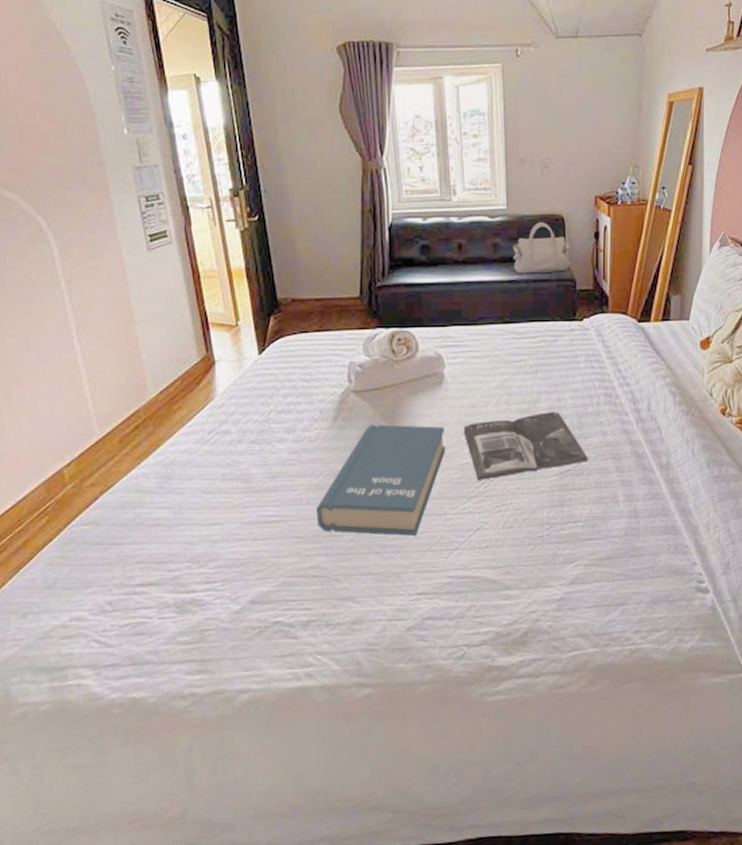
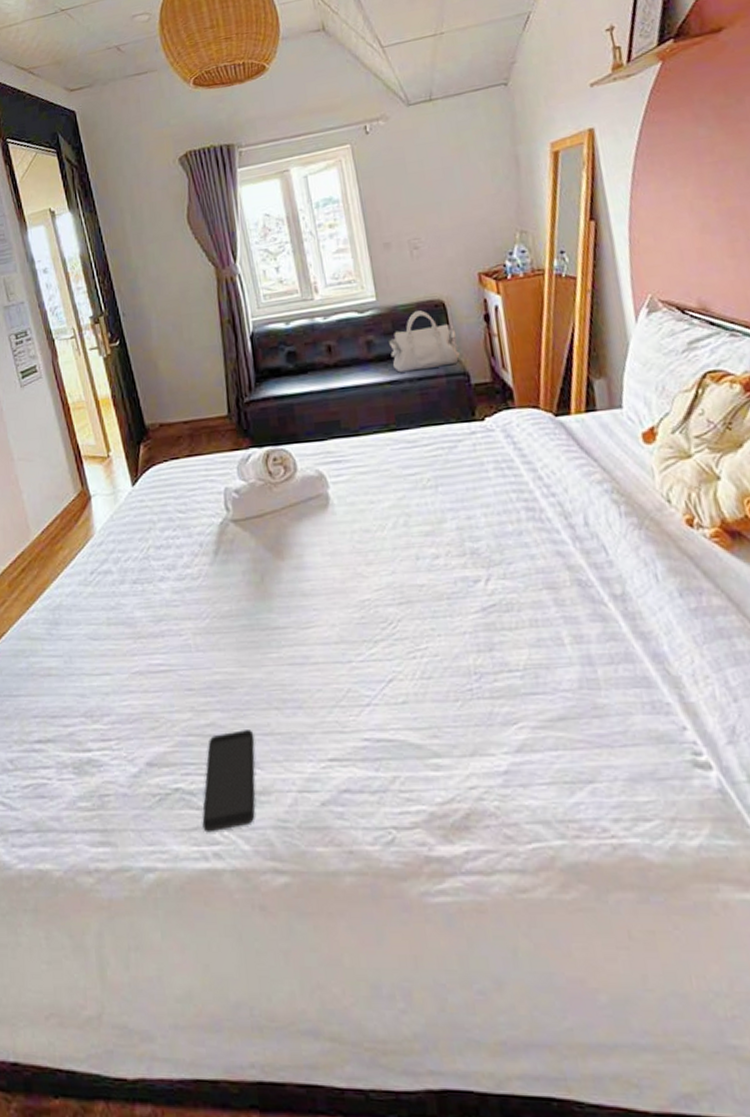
mobile phone: none [298,571,353,657] -> present [202,730,255,833]
book: present [316,424,445,536] -> none [206,556,341,688]
magazine: present [463,412,588,480] -> none [358,533,516,620]

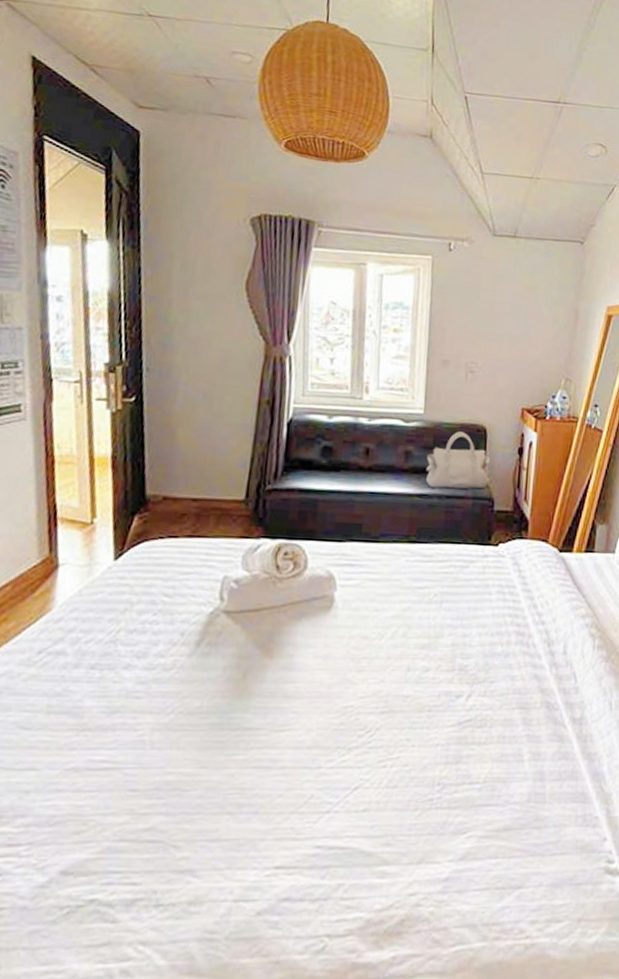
mobile phone: present [202,730,255,833] -> none [114,835,198,948]

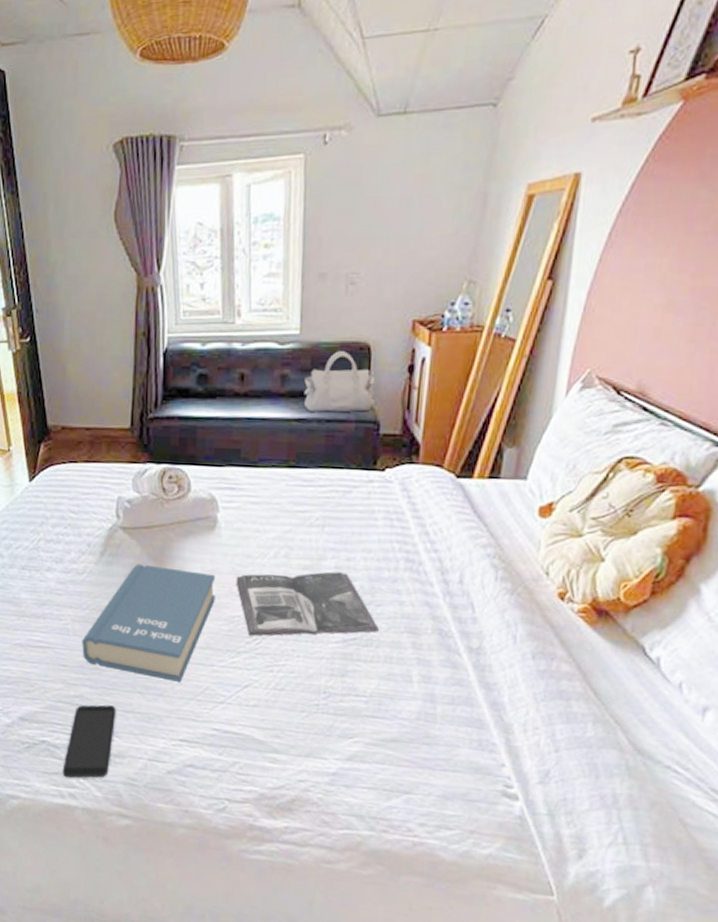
mobile phone: none [114,835,198,948] -> present [62,704,116,778]
book: none [160,653,328,793] -> present [82,564,215,682]
magazine: none [350,649,492,728] -> present [236,571,379,636]

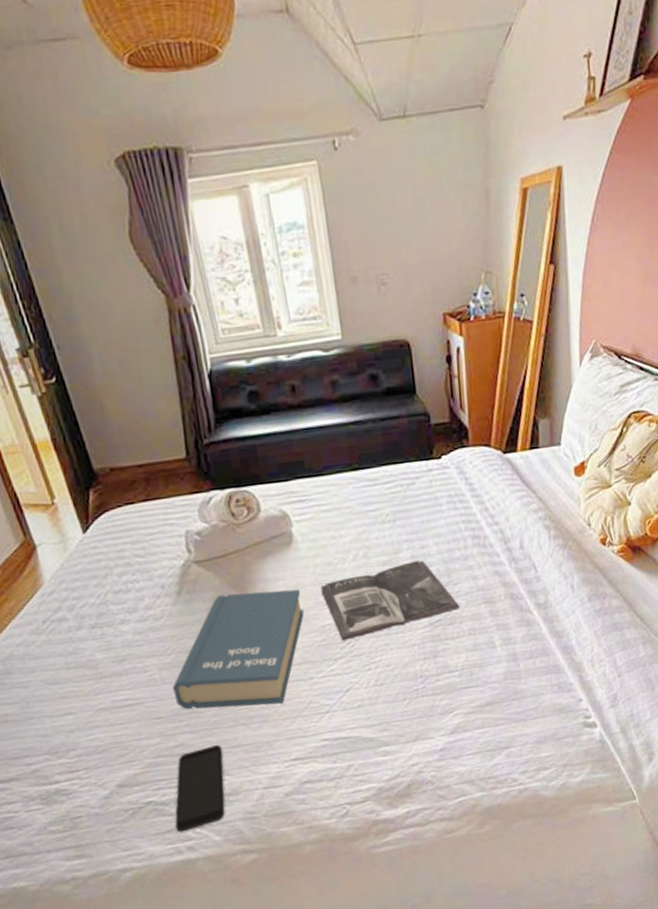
shoulder bag: present [303,351,377,412] -> none [354,350,423,413]

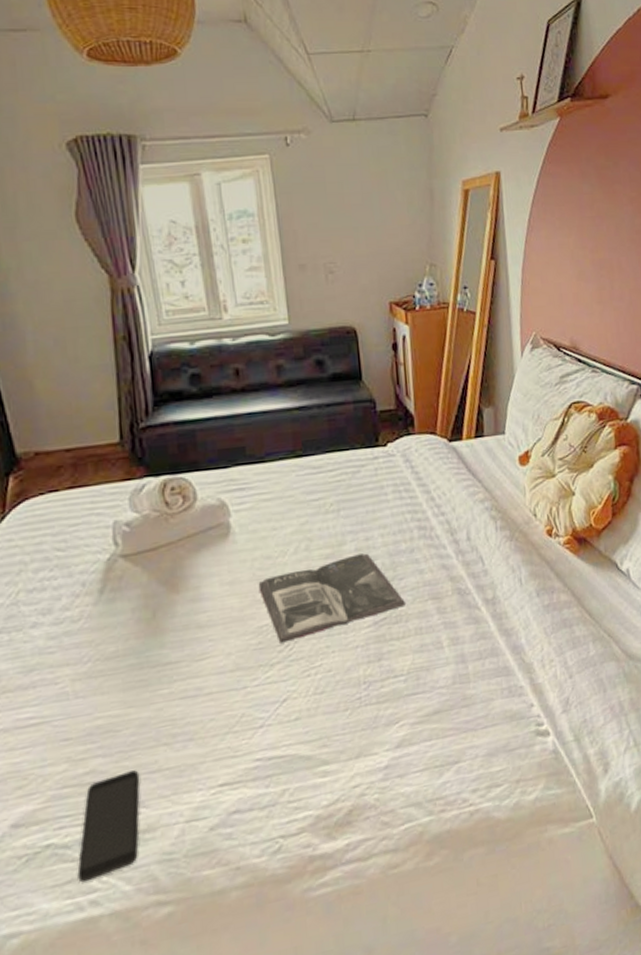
book: present [173,589,304,709] -> none [87,585,239,728]

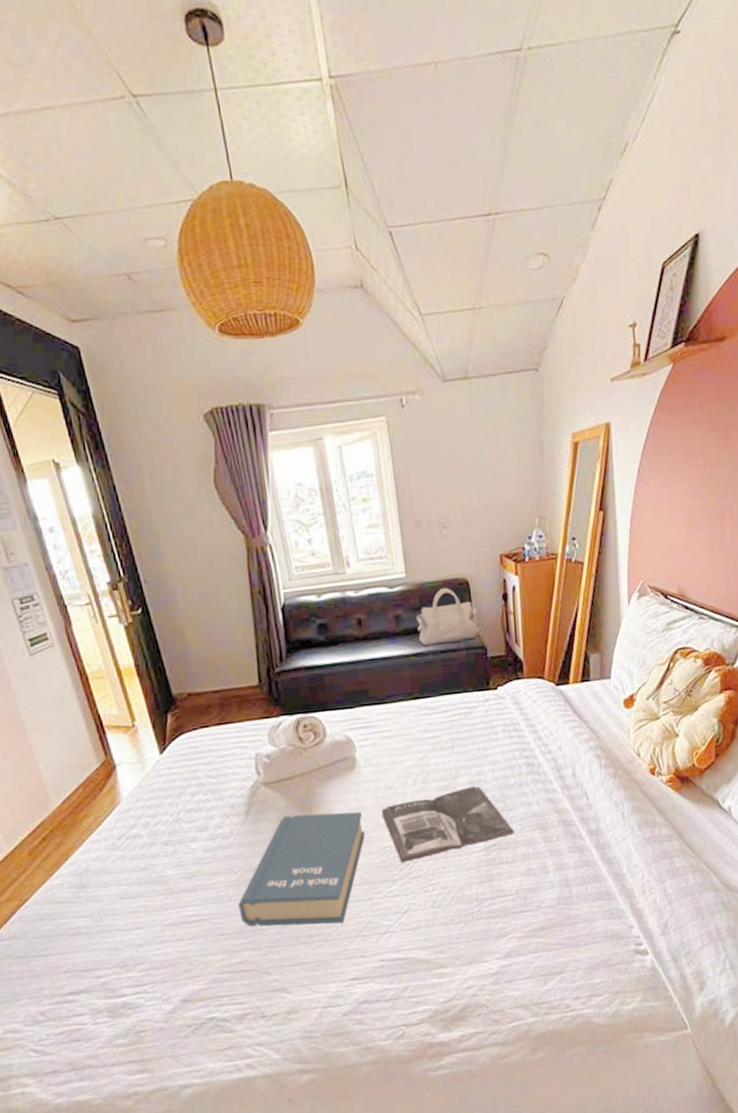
mobile phone: present [77,770,140,883] -> none [236,962,284,1050]
book: none [87,585,239,728] -> present [238,811,365,926]
shoulder bag: none [299,336,369,399] -> present [416,588,480,646]

